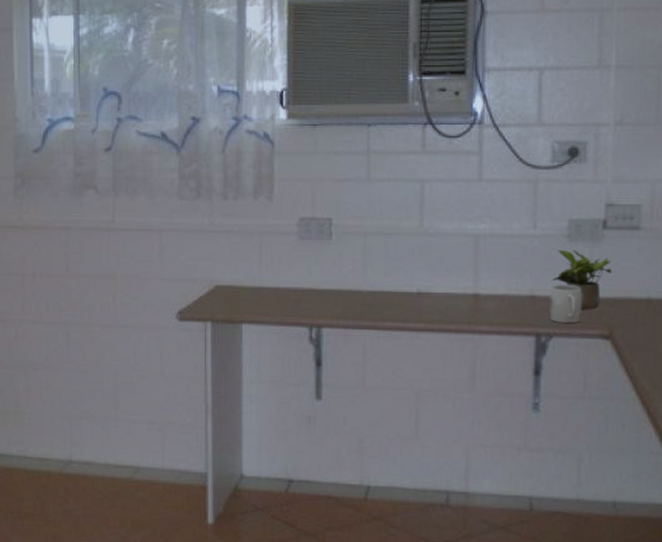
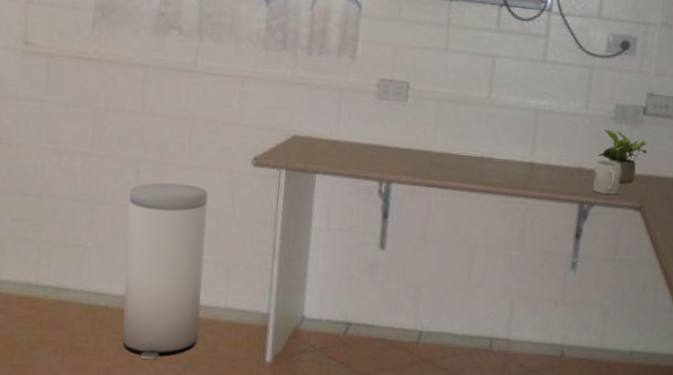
pedal bin: none [61,343,139,525] -> present [122,182,208,361]

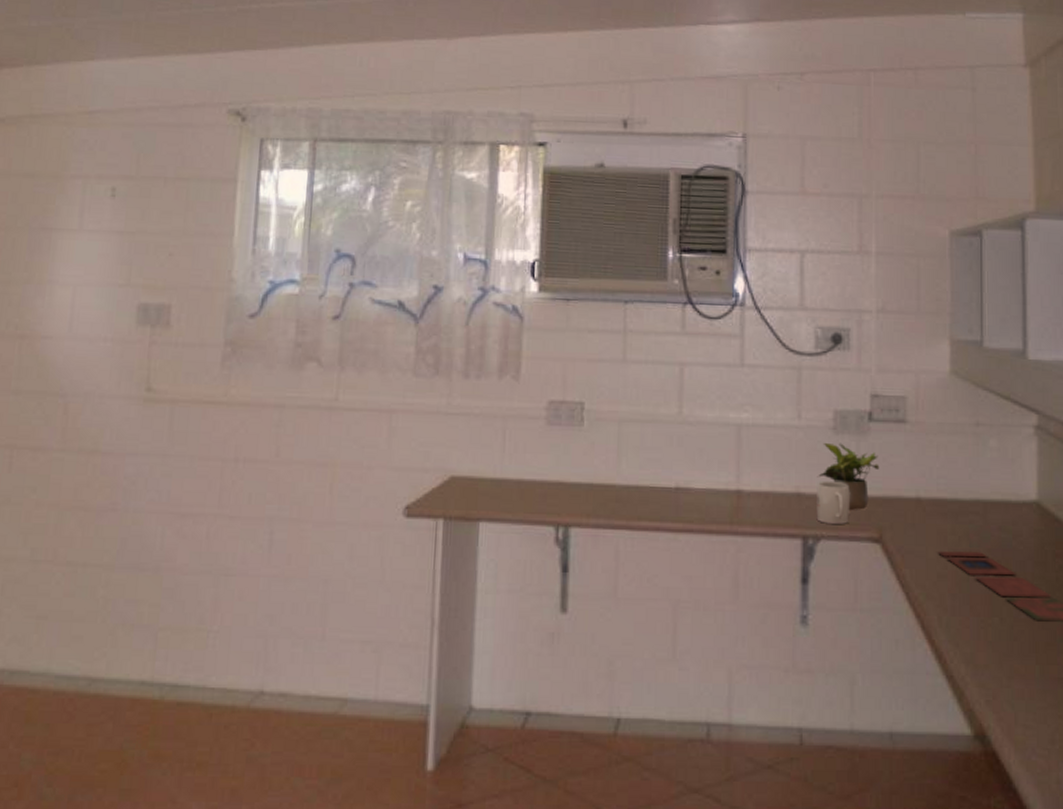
pedal bin: present [122,182,208,361] -> none [251,544,353,776]

